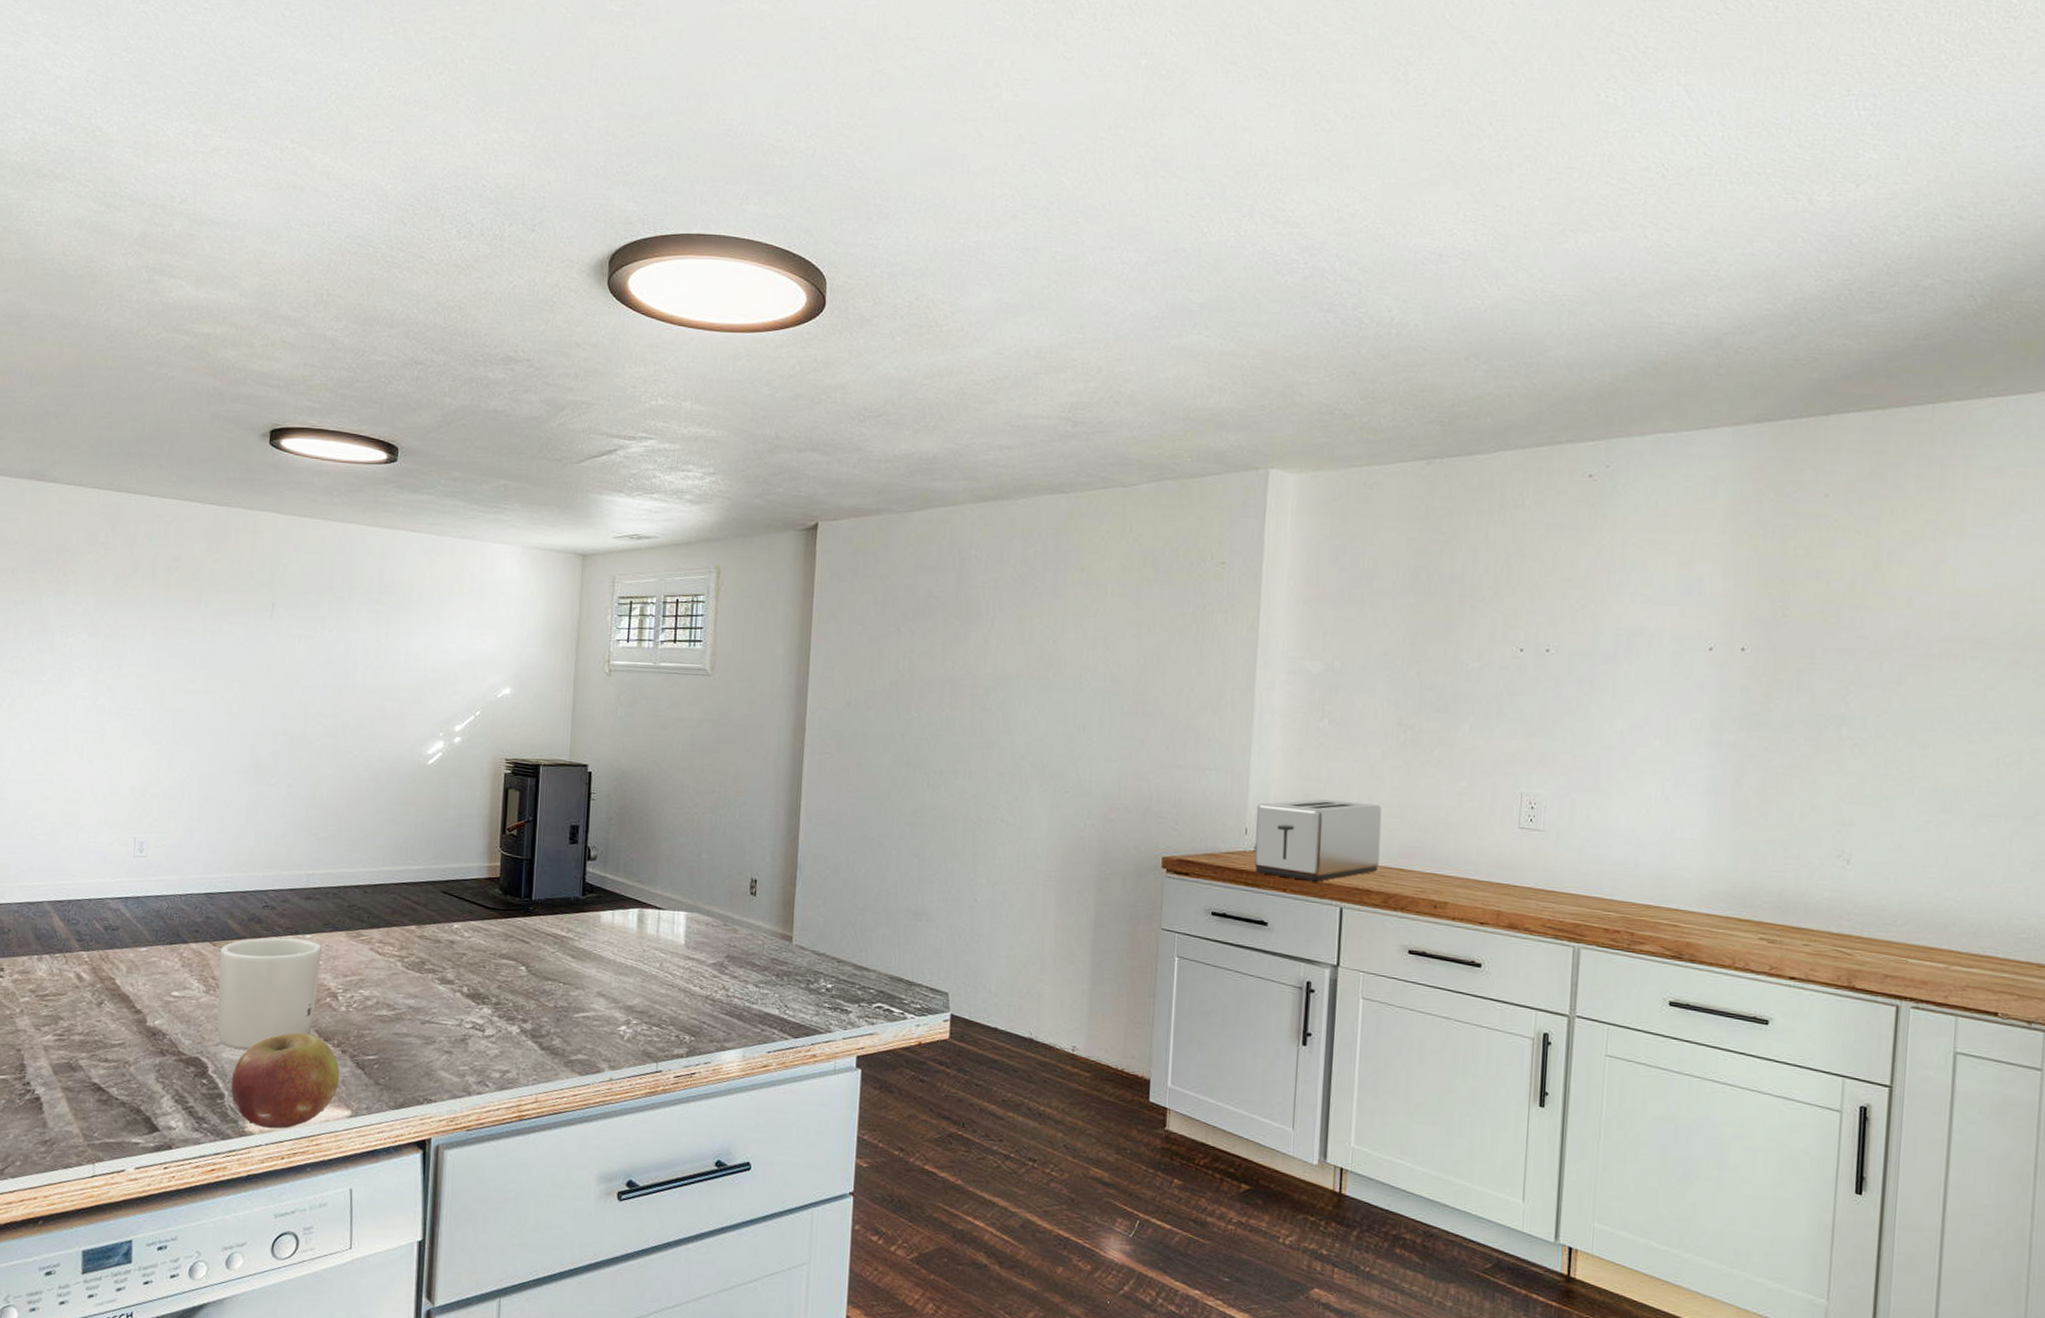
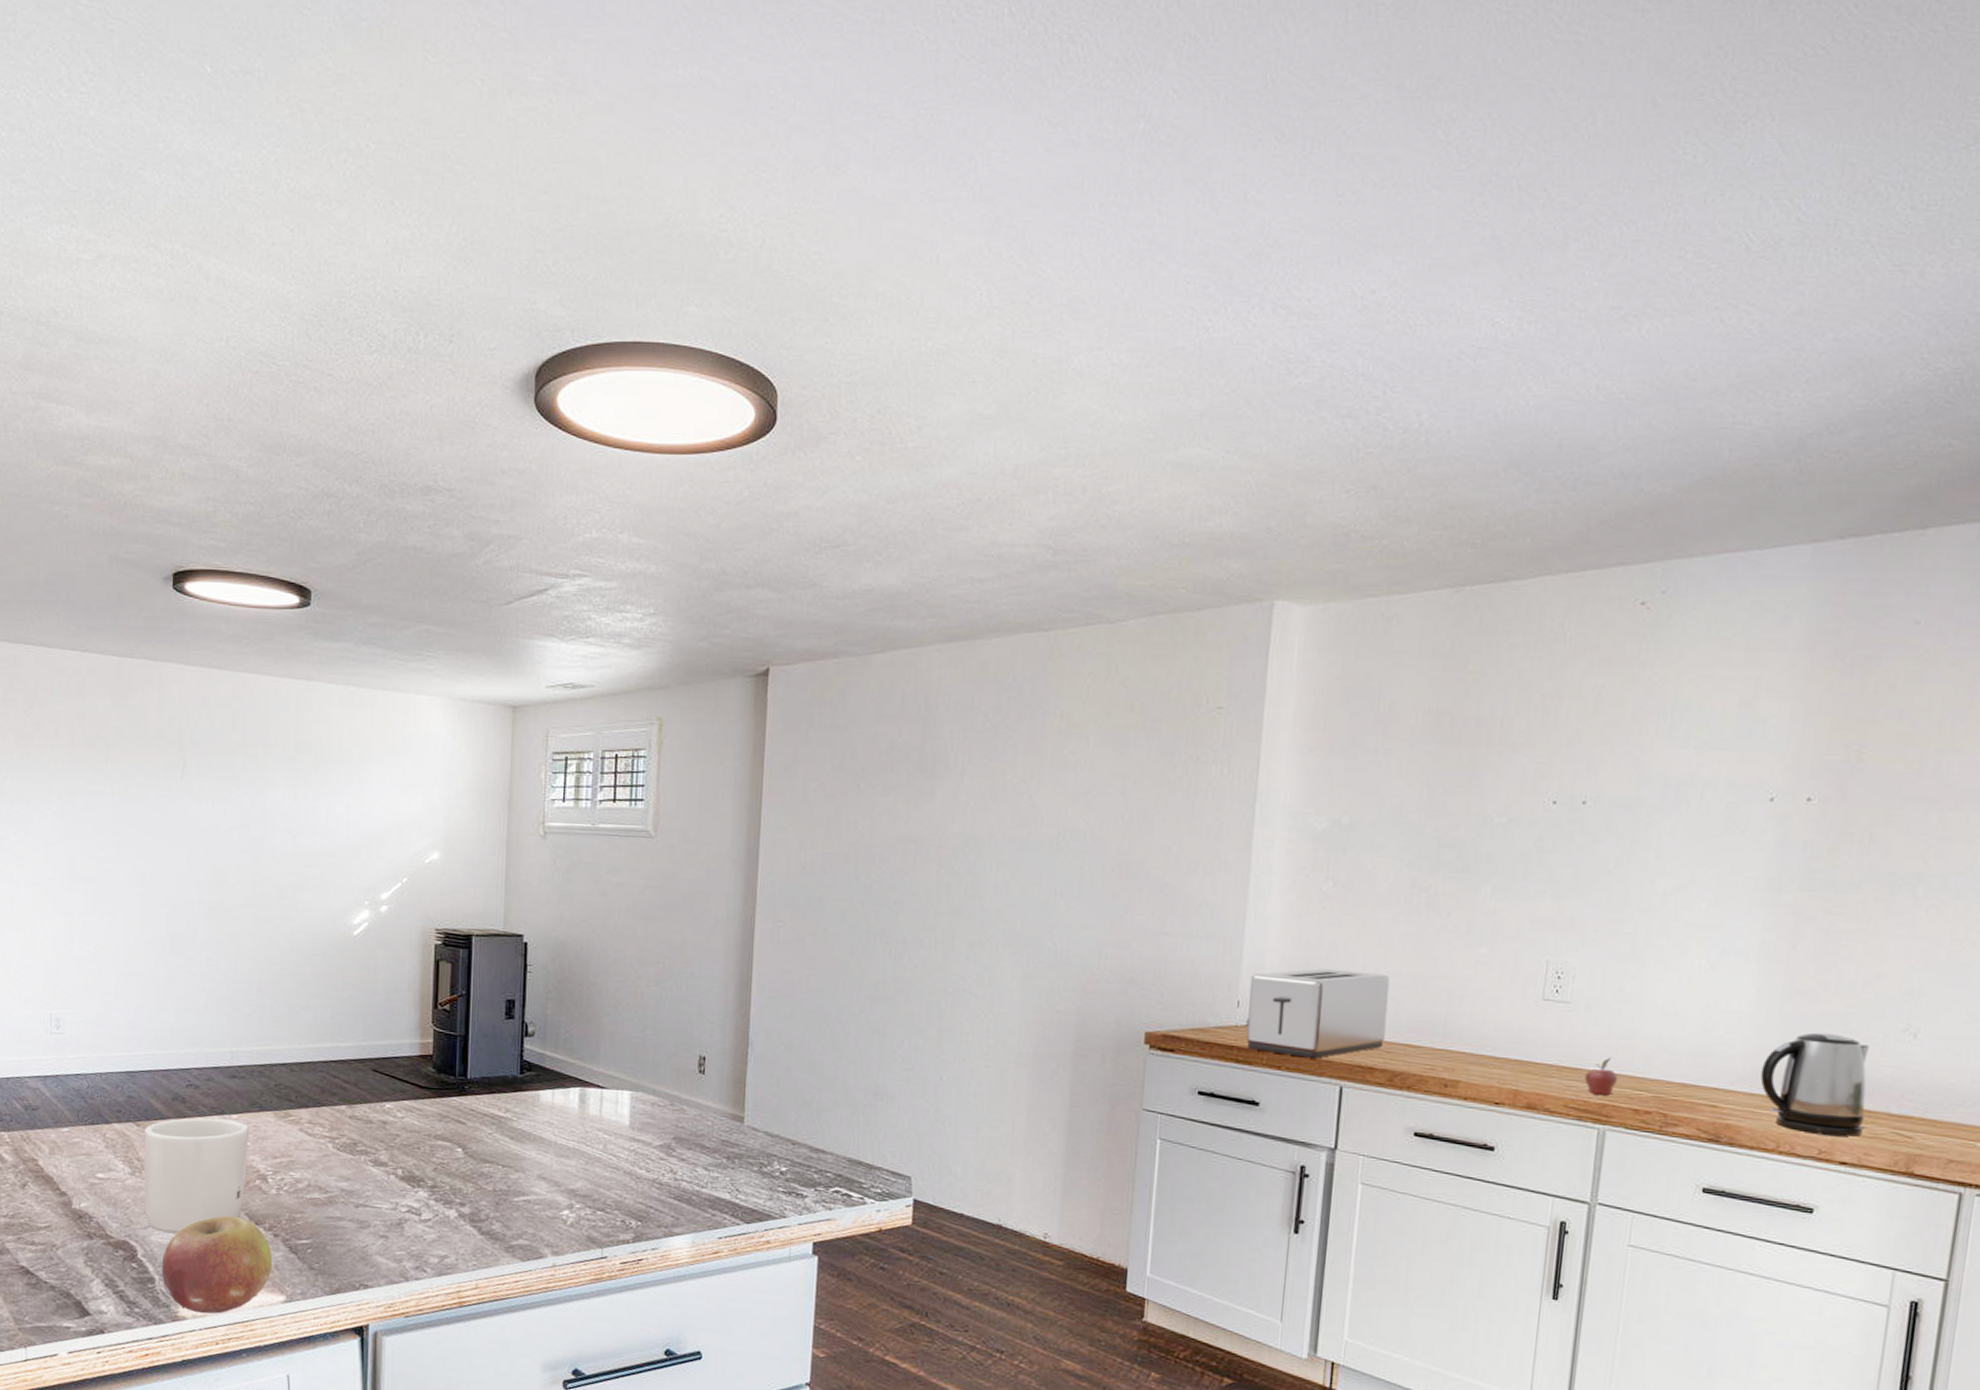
fruit: none [1559,880,1589,917] -> present [1584,1057,1618,1097]
kettle: none [1715,858,1809,954] -> present [1760,1032,1869,1137]

